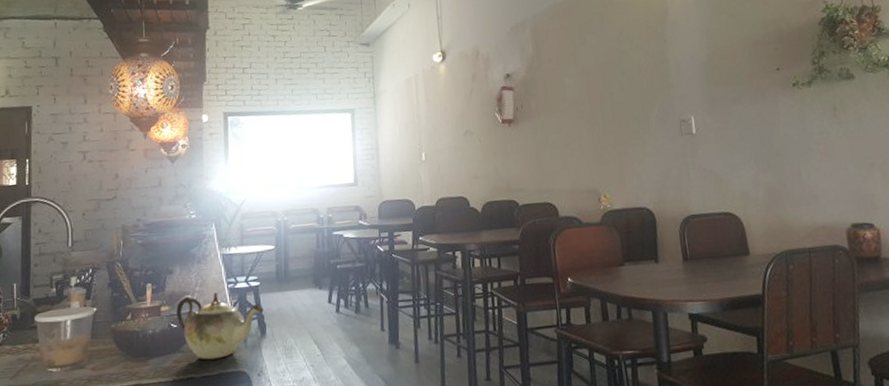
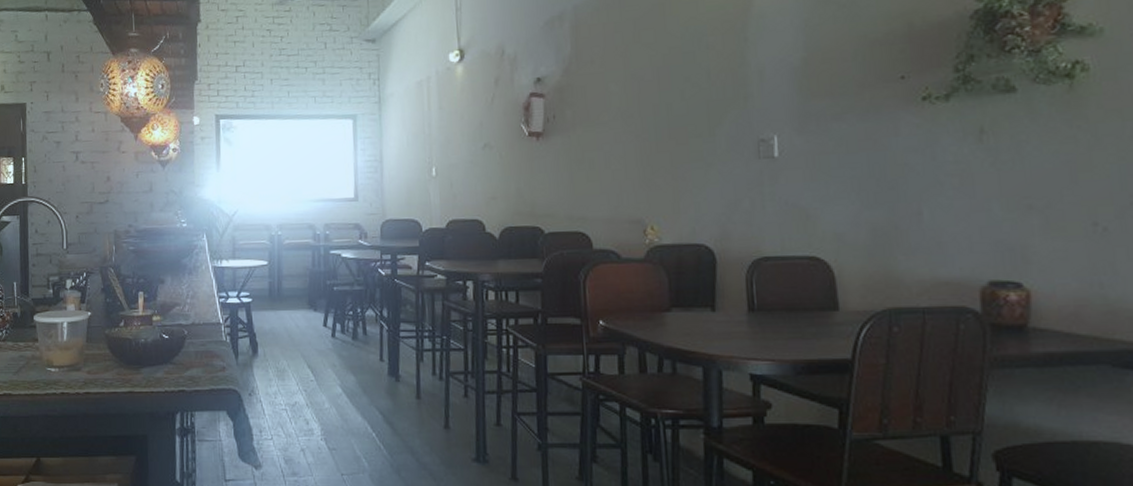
teapot: present [176,292,264,360] -> none [167,306,256,374]

